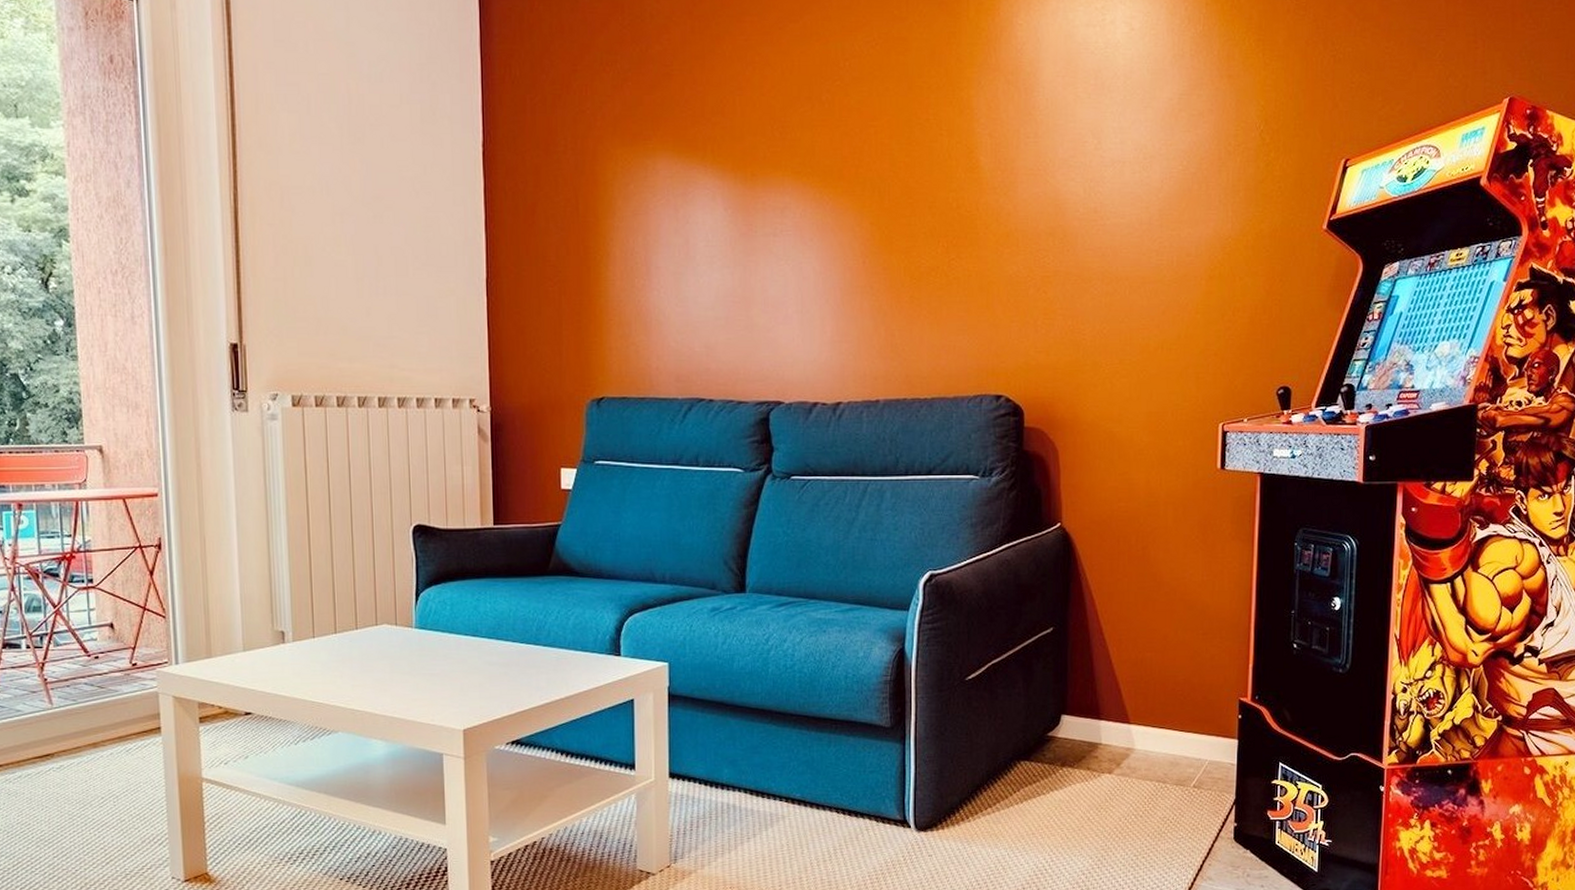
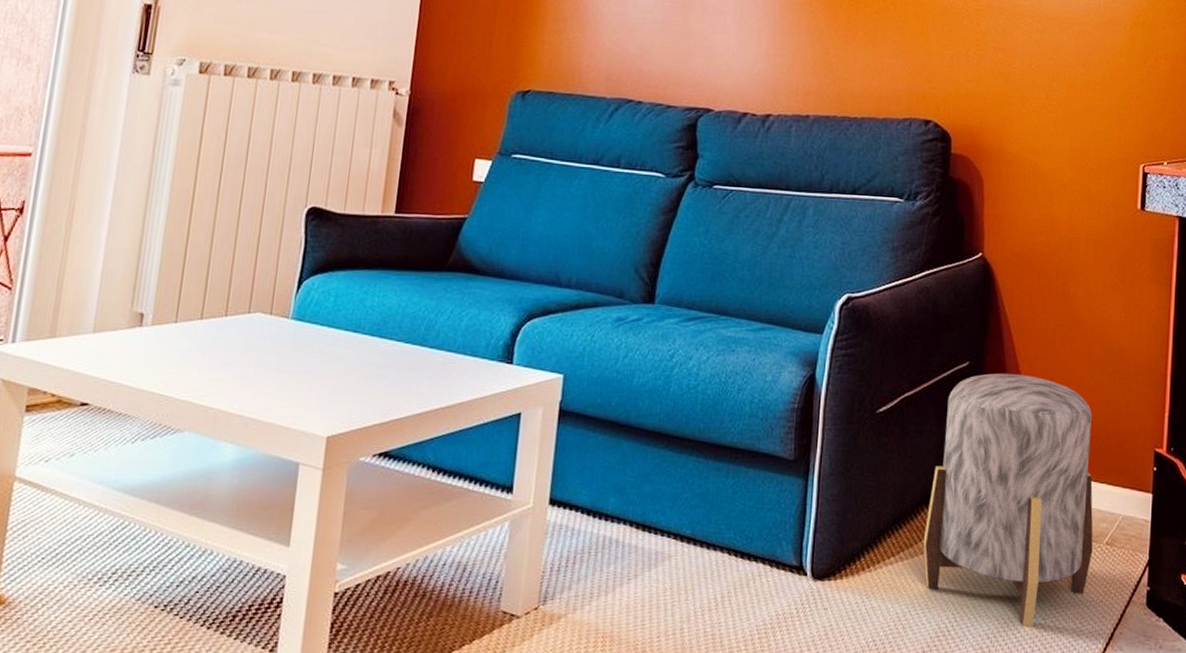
stool: none [1017,636,1181,863] -> present [923,373,1093,627]

